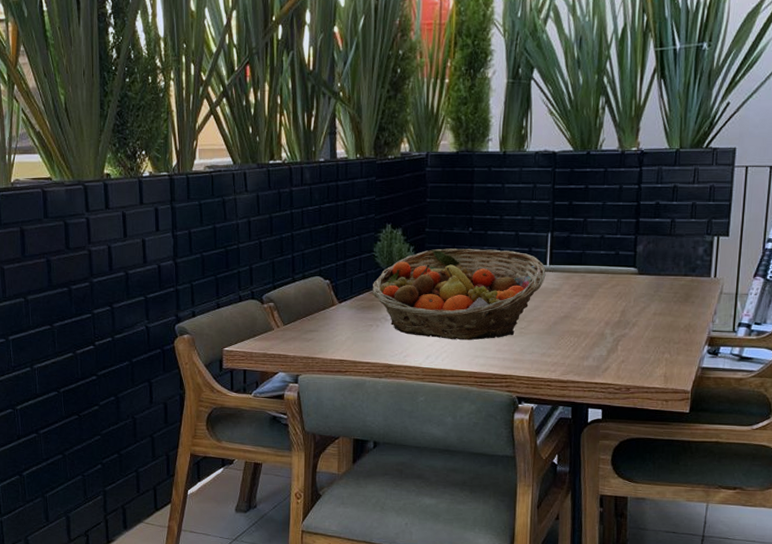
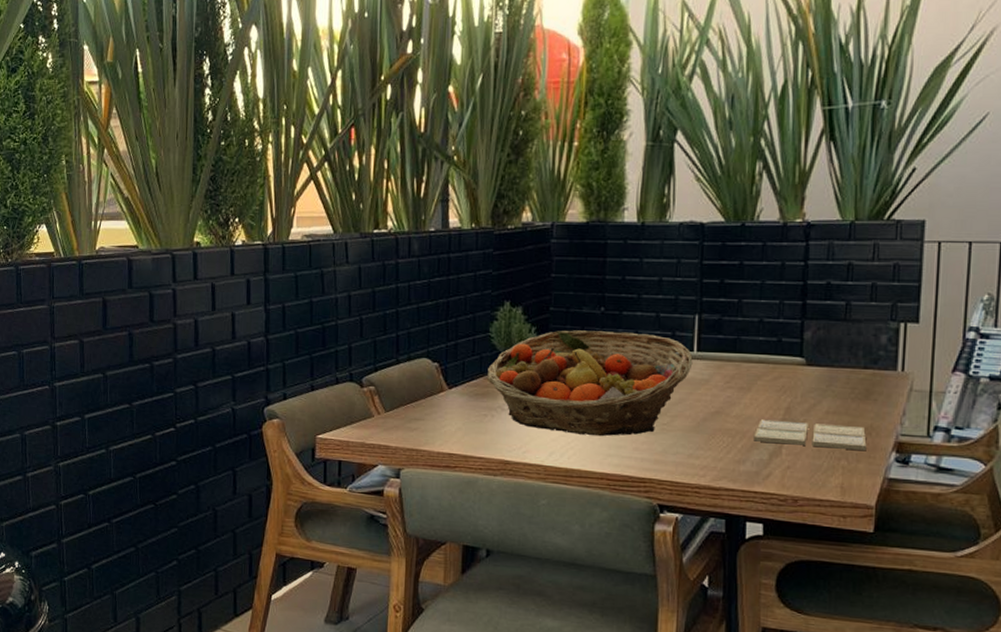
drink coaster: none [595,321,685,346] -> present [753,419,867,451]

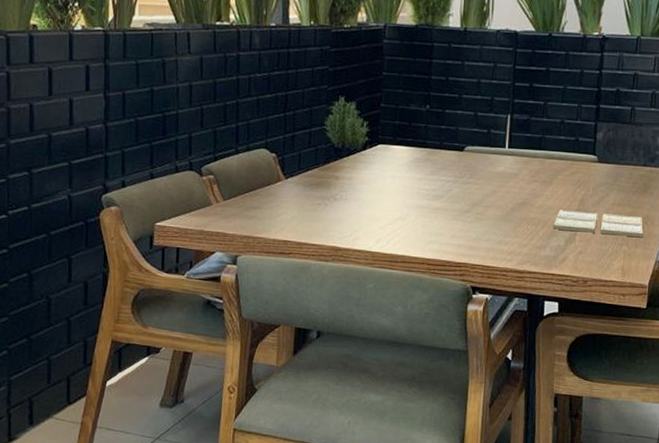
fruit basket: present [487,330,693,437] -> none [322,125,505,225]

